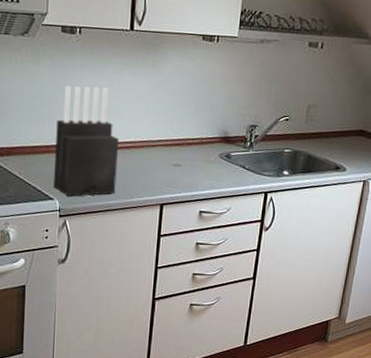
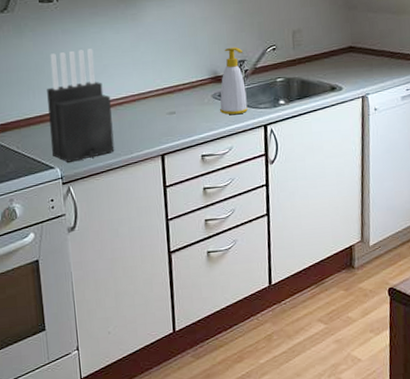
soap bottle: none [224,110,256,178] -> present [220,46,248,115]

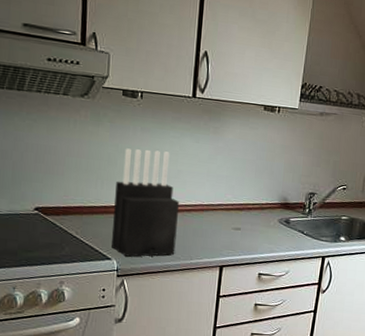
soap bottle: present [220,46,248,115] -> none [284,178,315,243]

